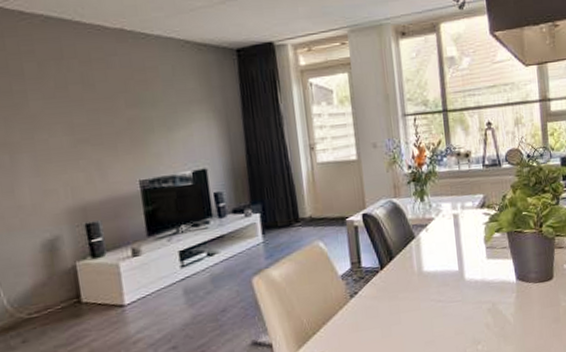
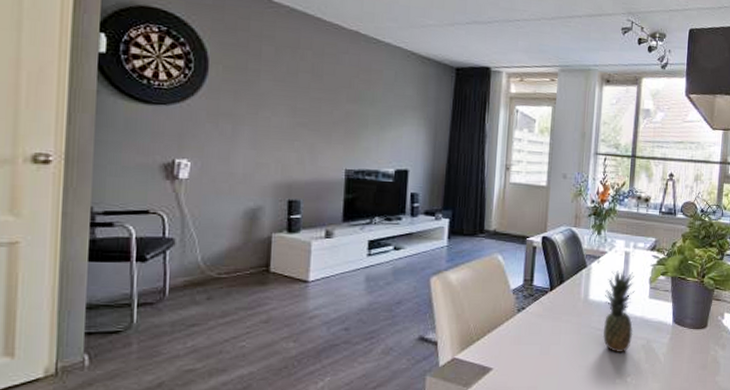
fruit: none [439,232,477,322] -> present [602,268,635,352]

